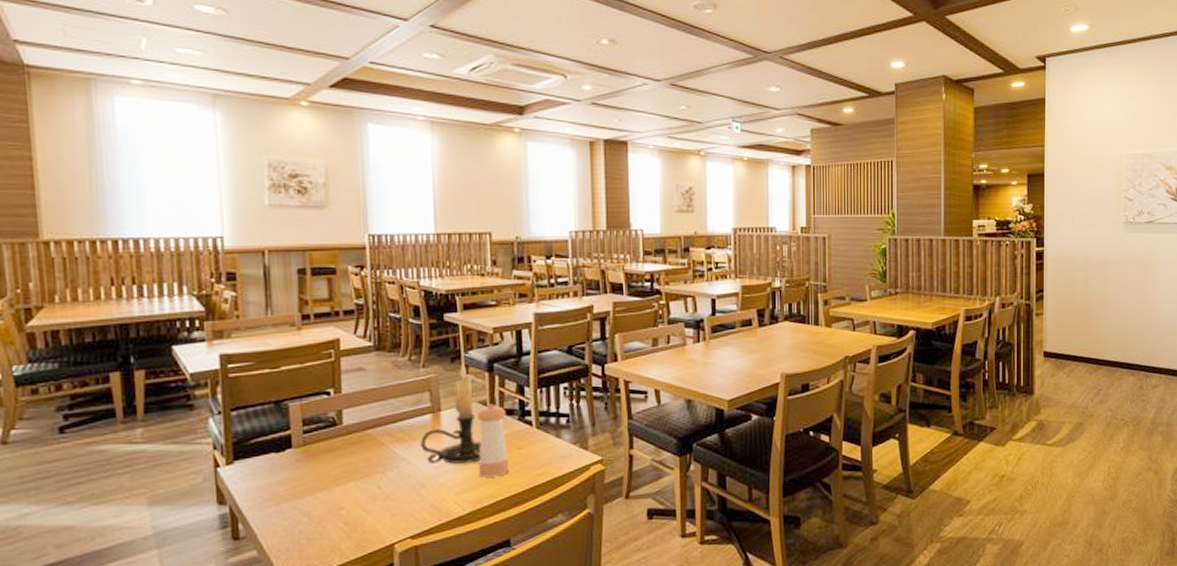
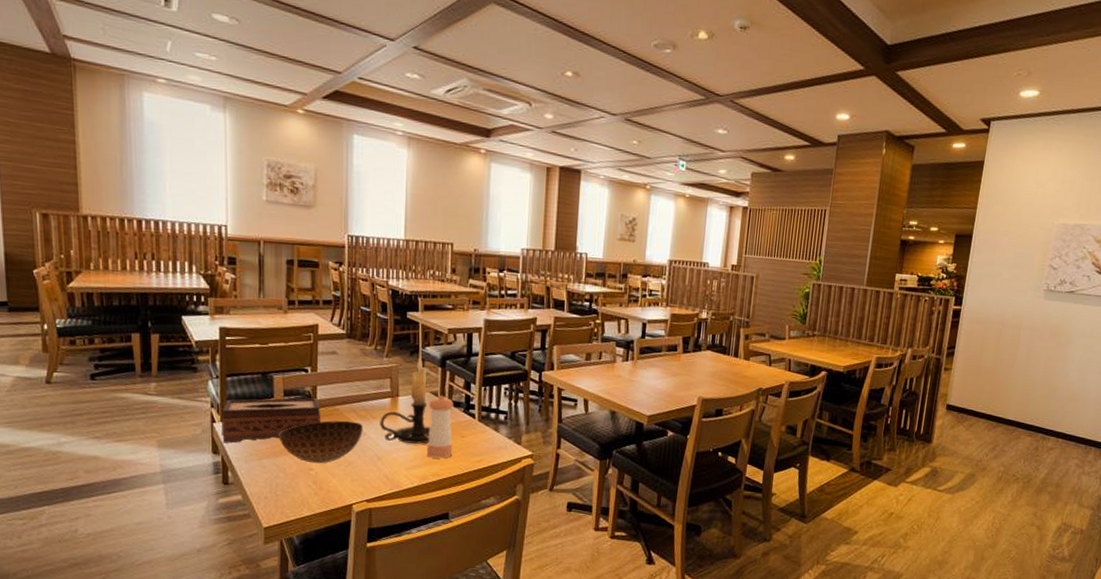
tissue box: none [227,424,350,490] -> present [221,398,321,444]
bowl: none [298,445,401,502] -> present [278,420,363,464]

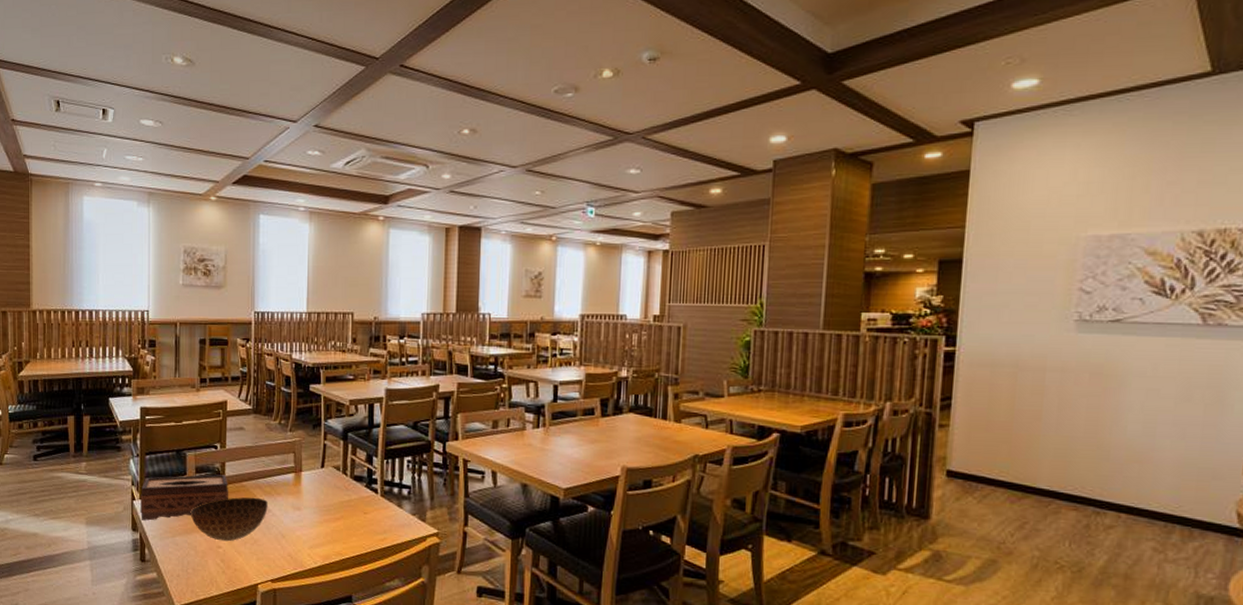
candle holder: present [380,357,431,444] -> none [284,430,334,521]
pepper shaker: present [426,395,453,459] -> none [329,469,356,537]

